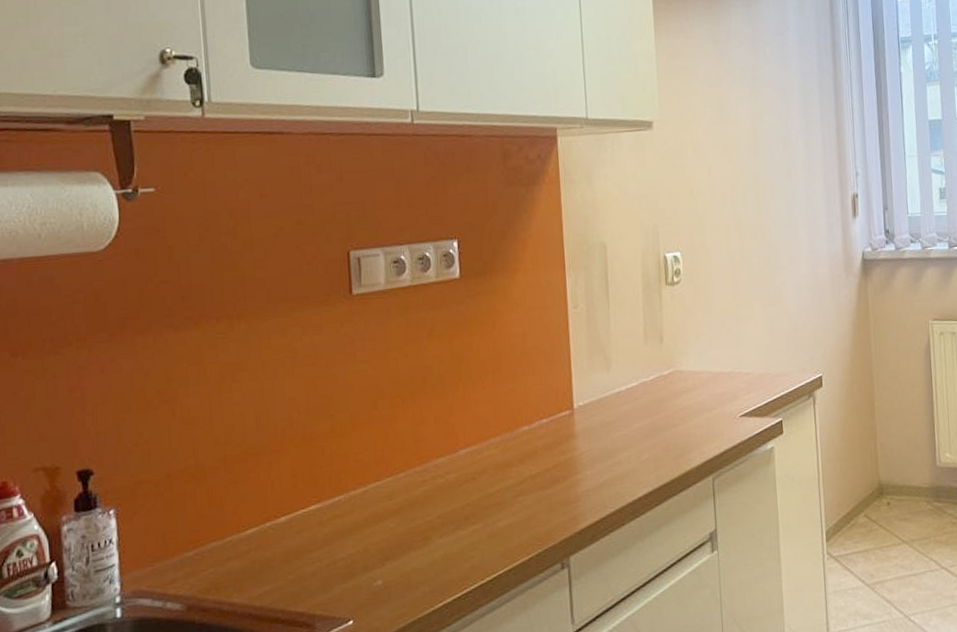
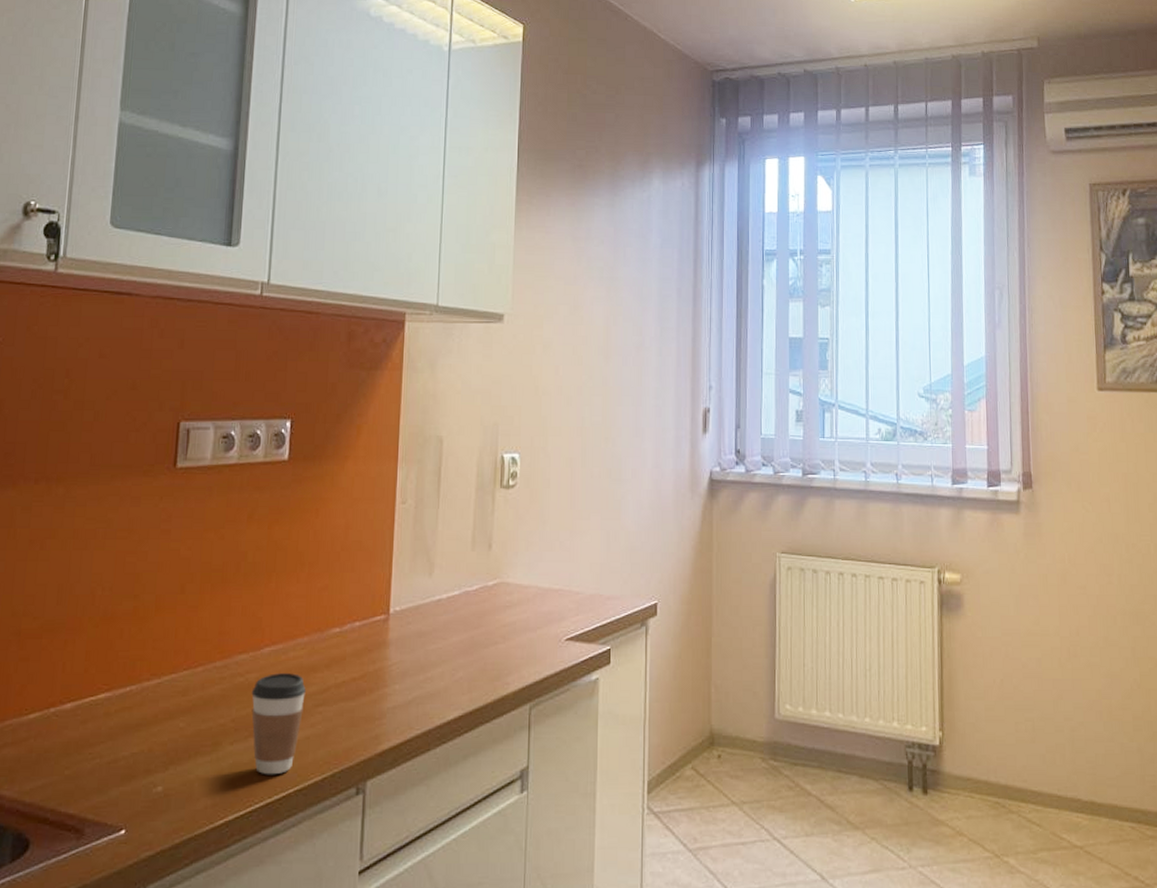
coffee cup: none [453,470,504,561] -> present [251,673,306,775]

